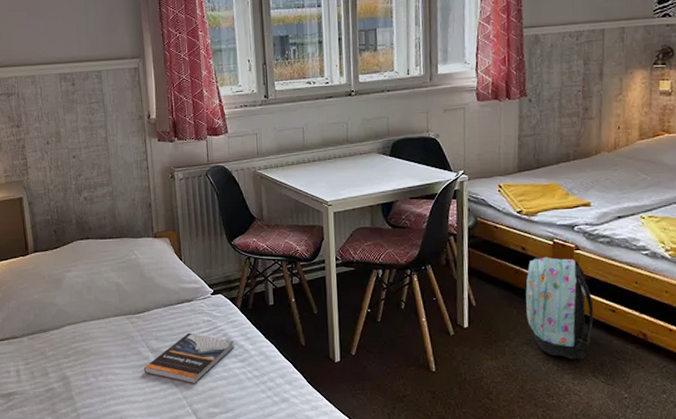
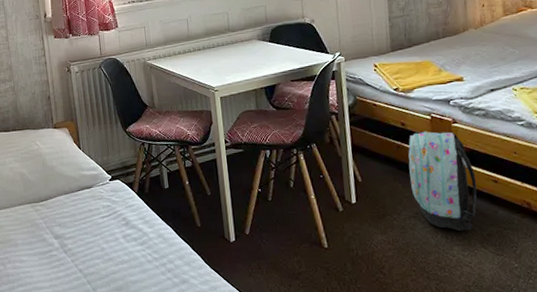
book: present [143,332,234,384] -> none [48,218,134,269]

